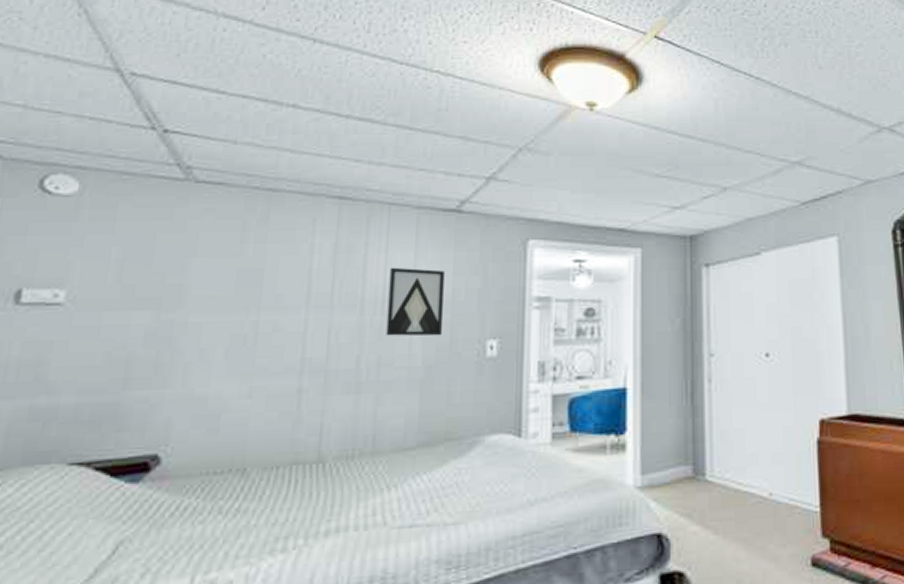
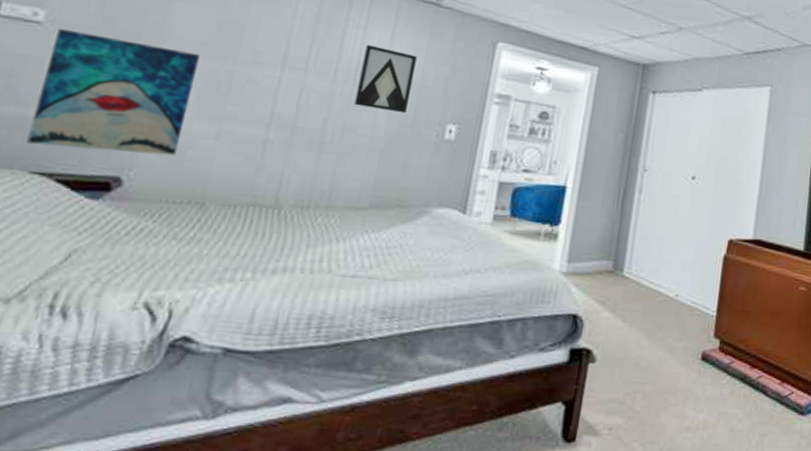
wall art: none [61,306,222,434] -> present [26,29,200,156]

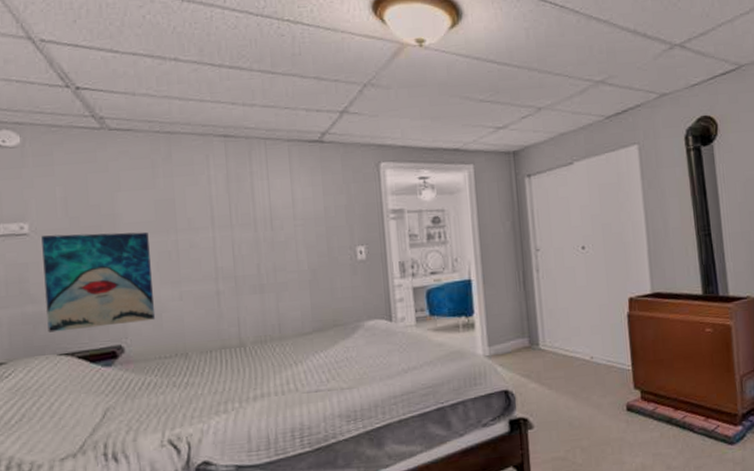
wall art: present [354,44,417,114] -> none [273,191,321,248]

